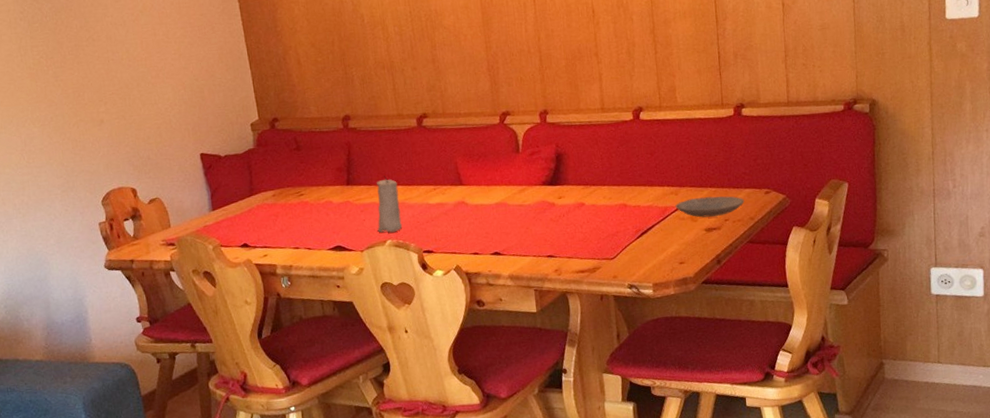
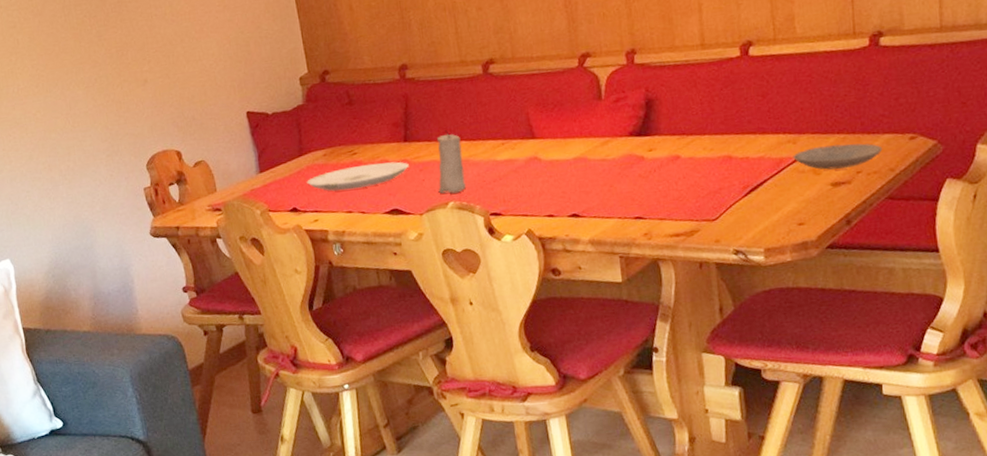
plate: none [257,203,351,229] -> present [307,161,409,191]

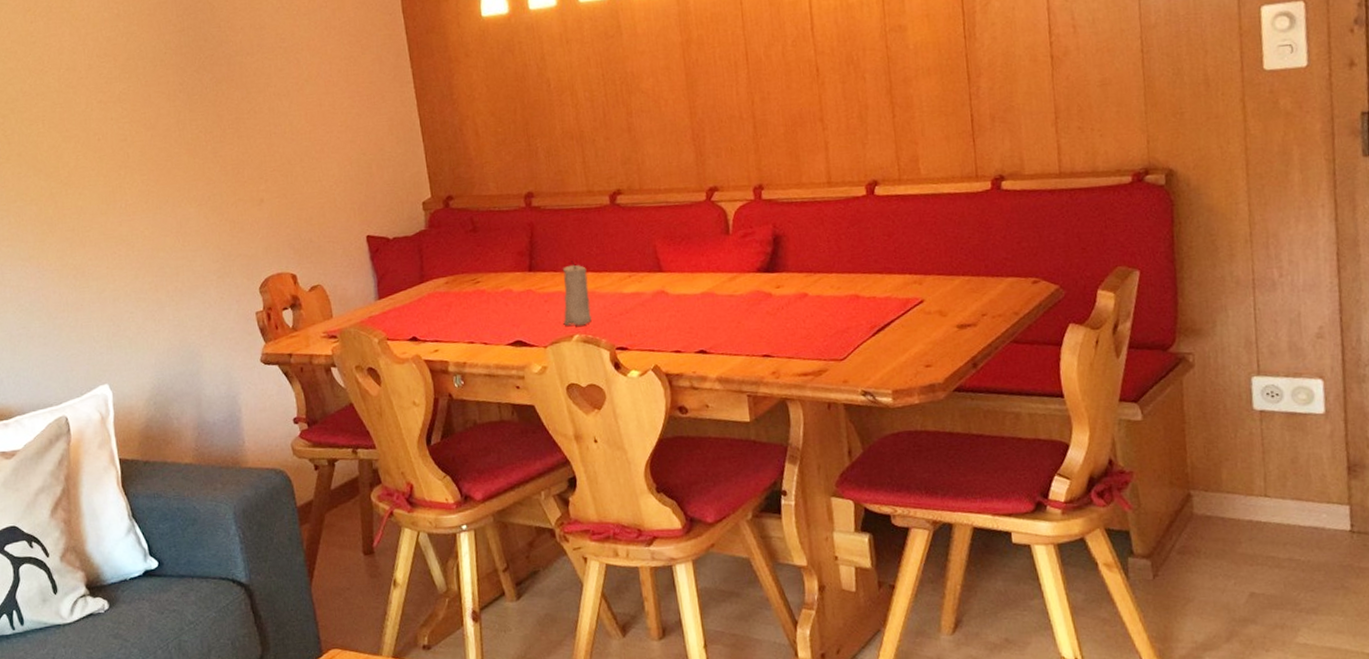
plate: present [307,161,409,191] -> none [427,291,534,320]
plate: present [793,143,883,170] -> none [919,286,1007,312]

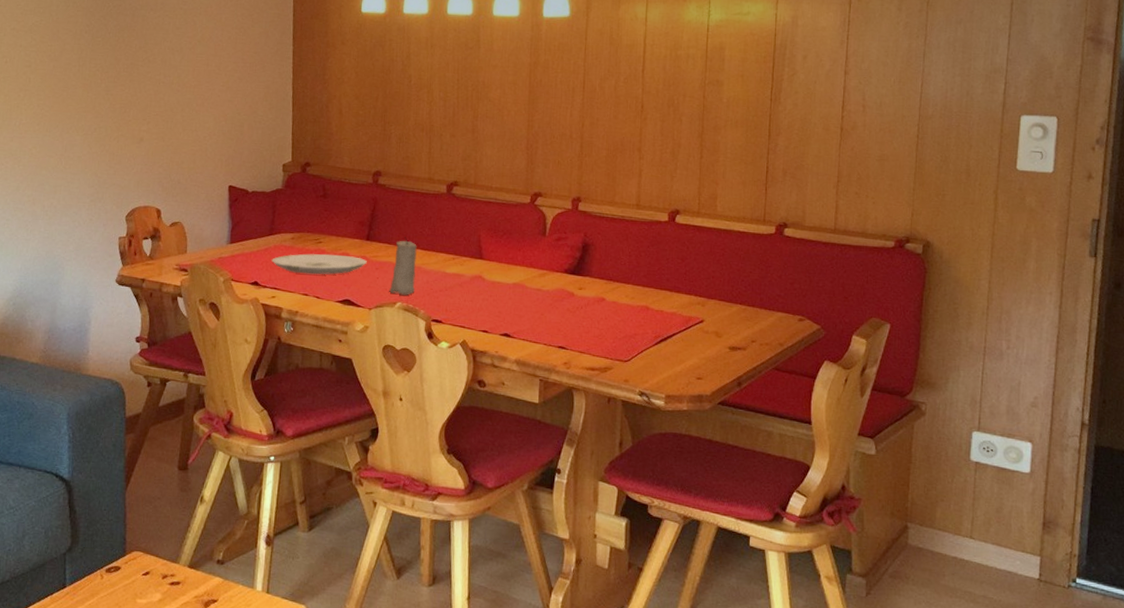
plate: none [427,291,534,320] -> present [272,253,367,275]

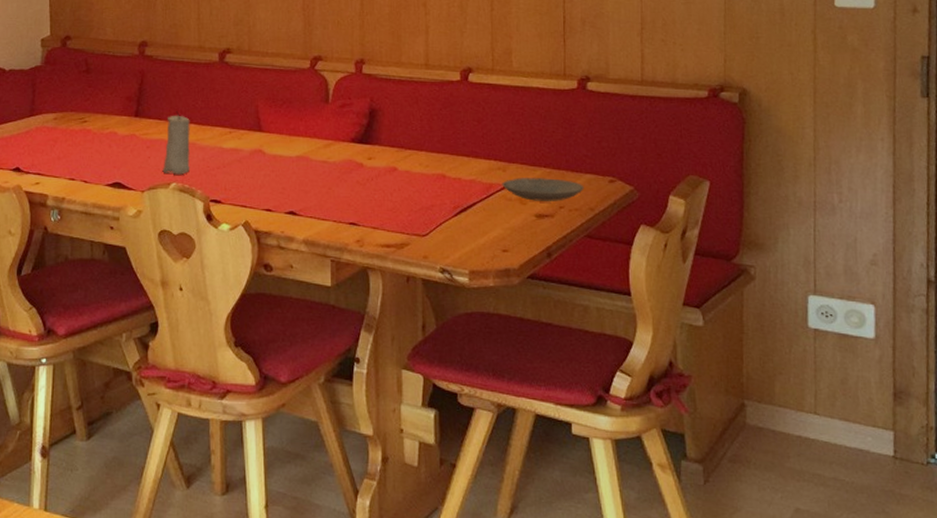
plate: present [272,253,367,275] -> none [34,133,137,157]
plate: none [700,312,776,336] -> present [502,178,584,201]

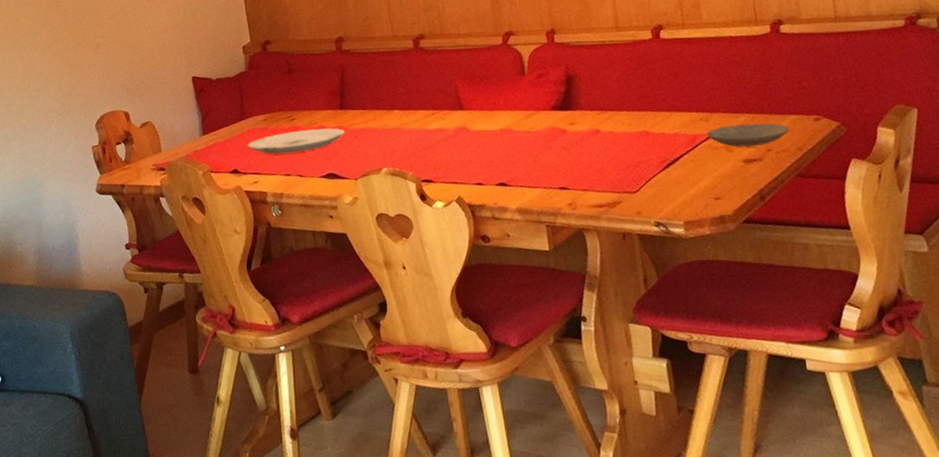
plate: none [34,133,137,157] -> present [247,128,345,154]
candle: present [162,111,190,175] -> none [370,99,399,160]

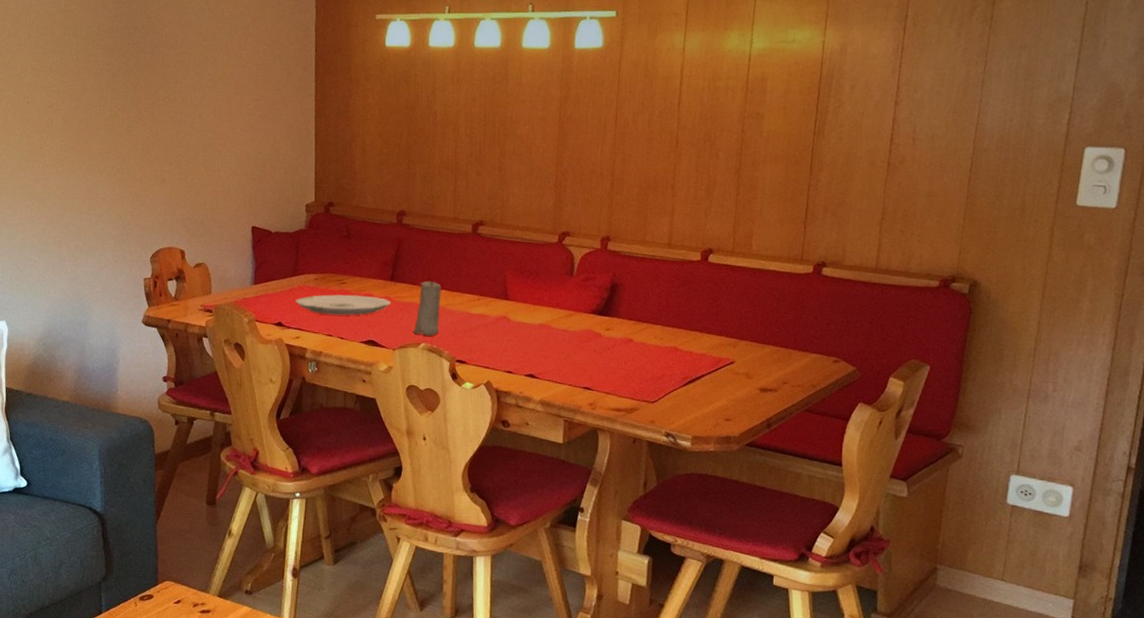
candle: none [370,99,399,160] -> present [413,277,442,336]
plate: present [706,123,790,147] -> none [731,354,809,377]

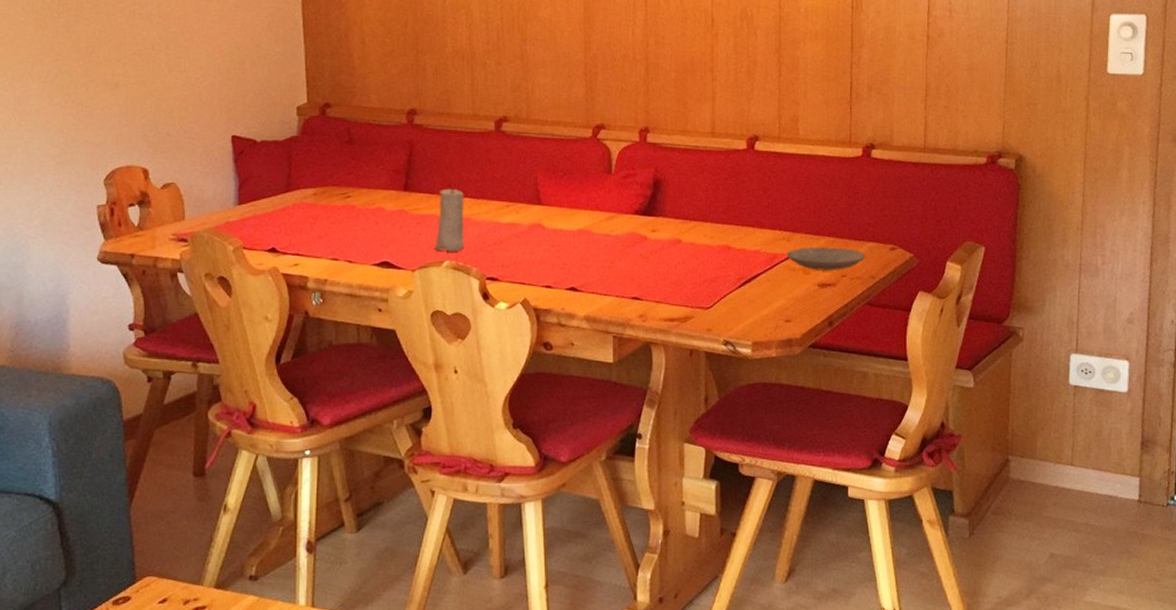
plate: present [295,294,391,316] -> none [291,210,406,235]
plate: none [731,354,809,377] -> present [786,247,866,270]

